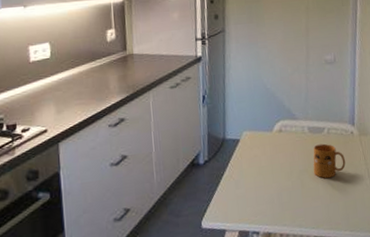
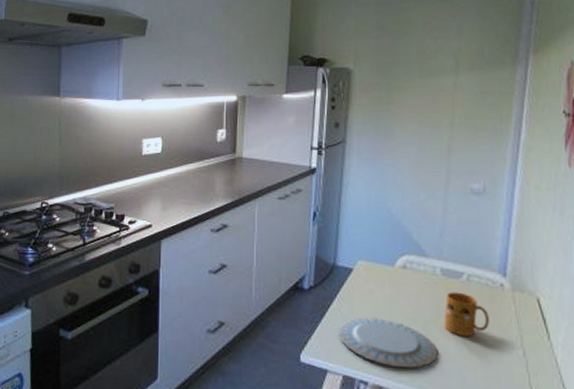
plate: none [232,176,311,215] -> present [339,317,438,369]

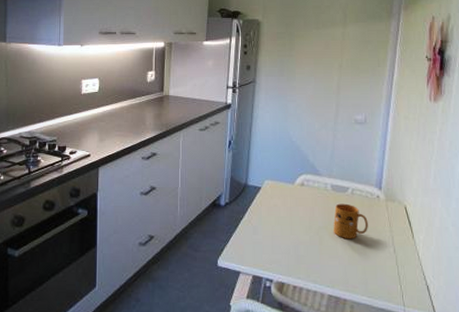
plate: present [339,317,438,369] -> none [249,227,329,267]

